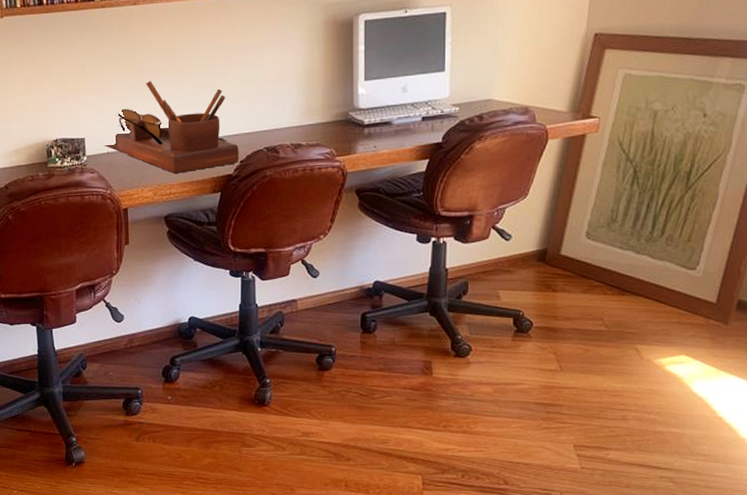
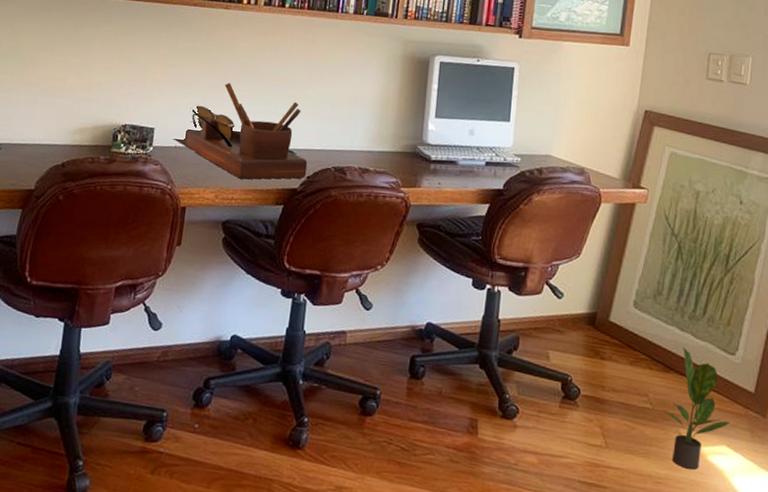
potted plant: none [620,269,690,380] -> present [665,347,731,470]

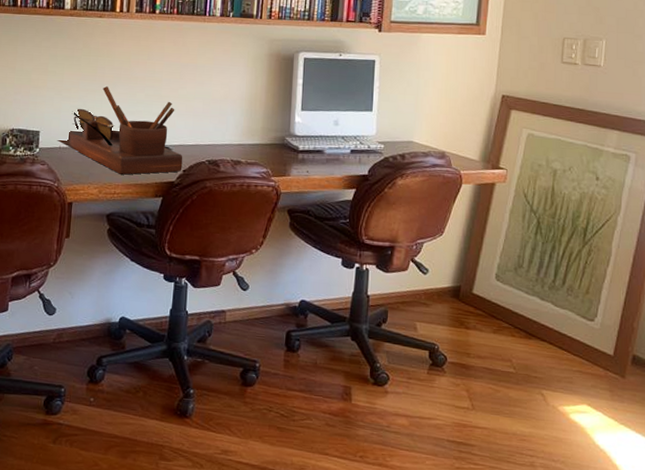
potted plant: present [665,347,731,470] -> none [528,315,591,427]

